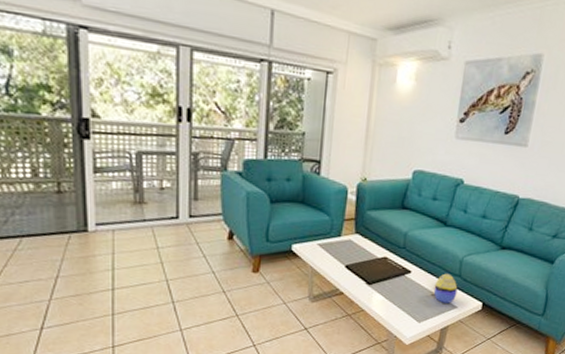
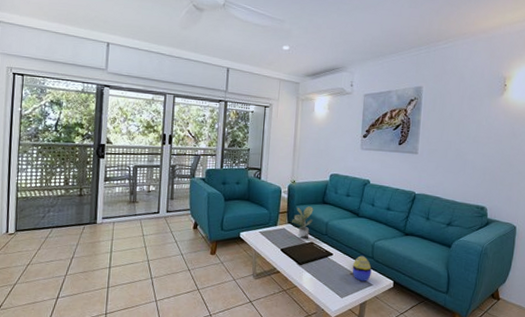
potted plant: none [361,212,390,253] -> present [292,206,314,239]

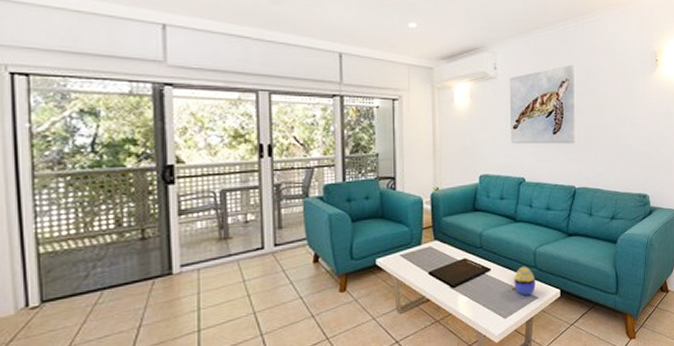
potted plant: present [292,206,314,239] -> none [439,216,464,255]

